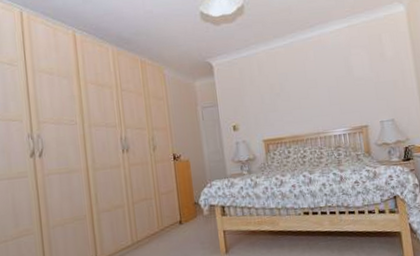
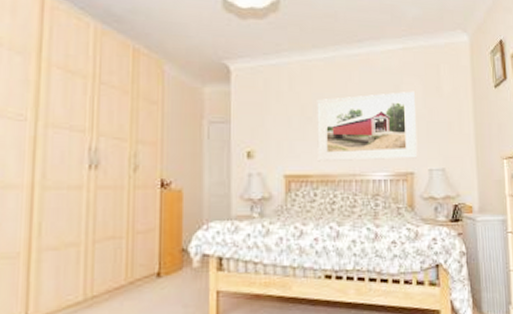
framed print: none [282,60,370,127] -> present [317,91,418,162]

